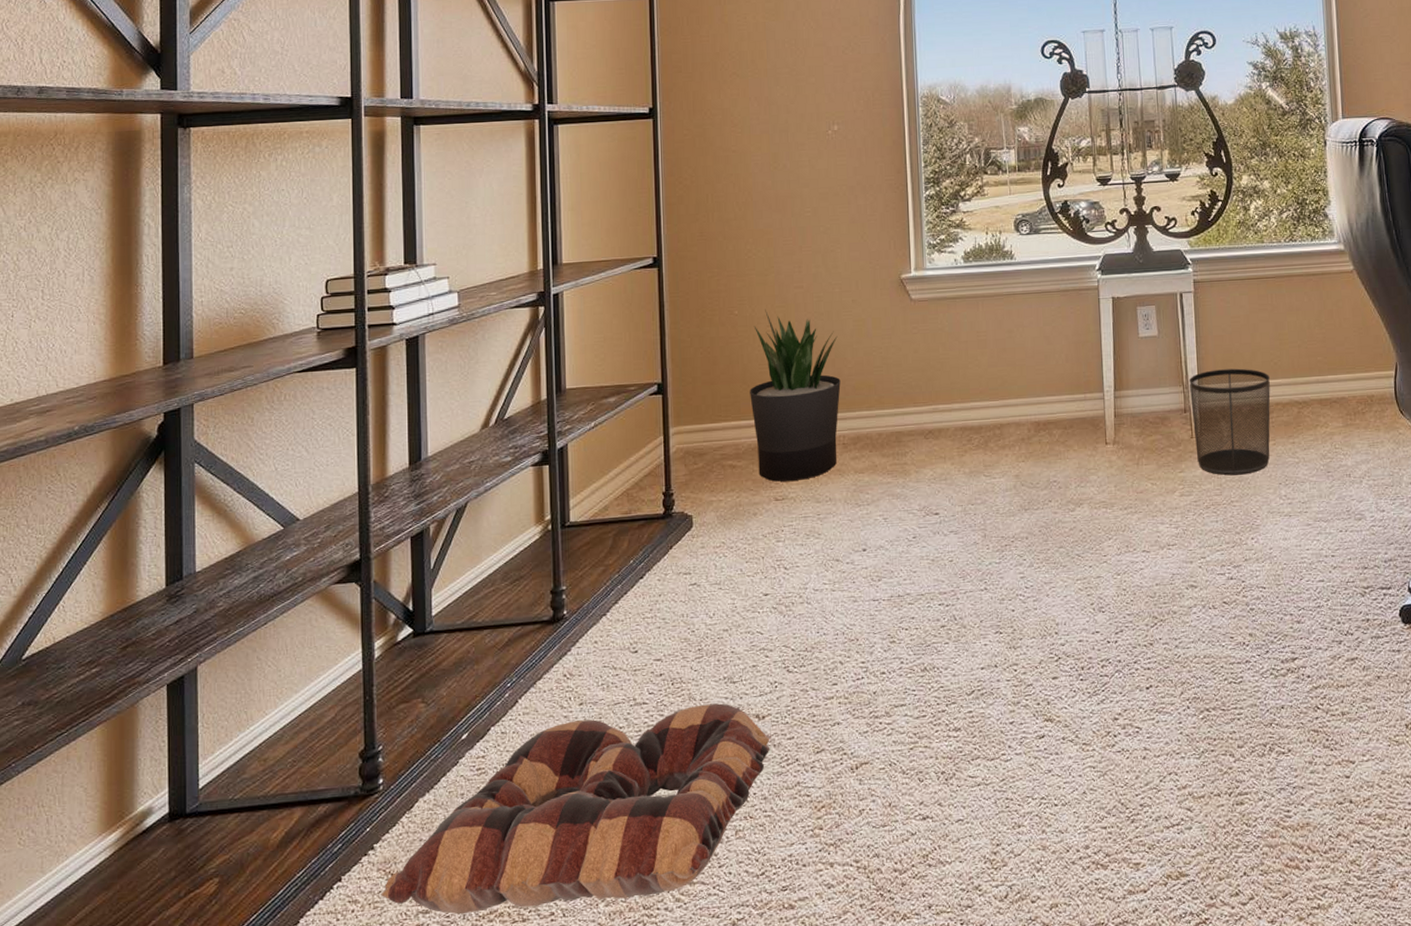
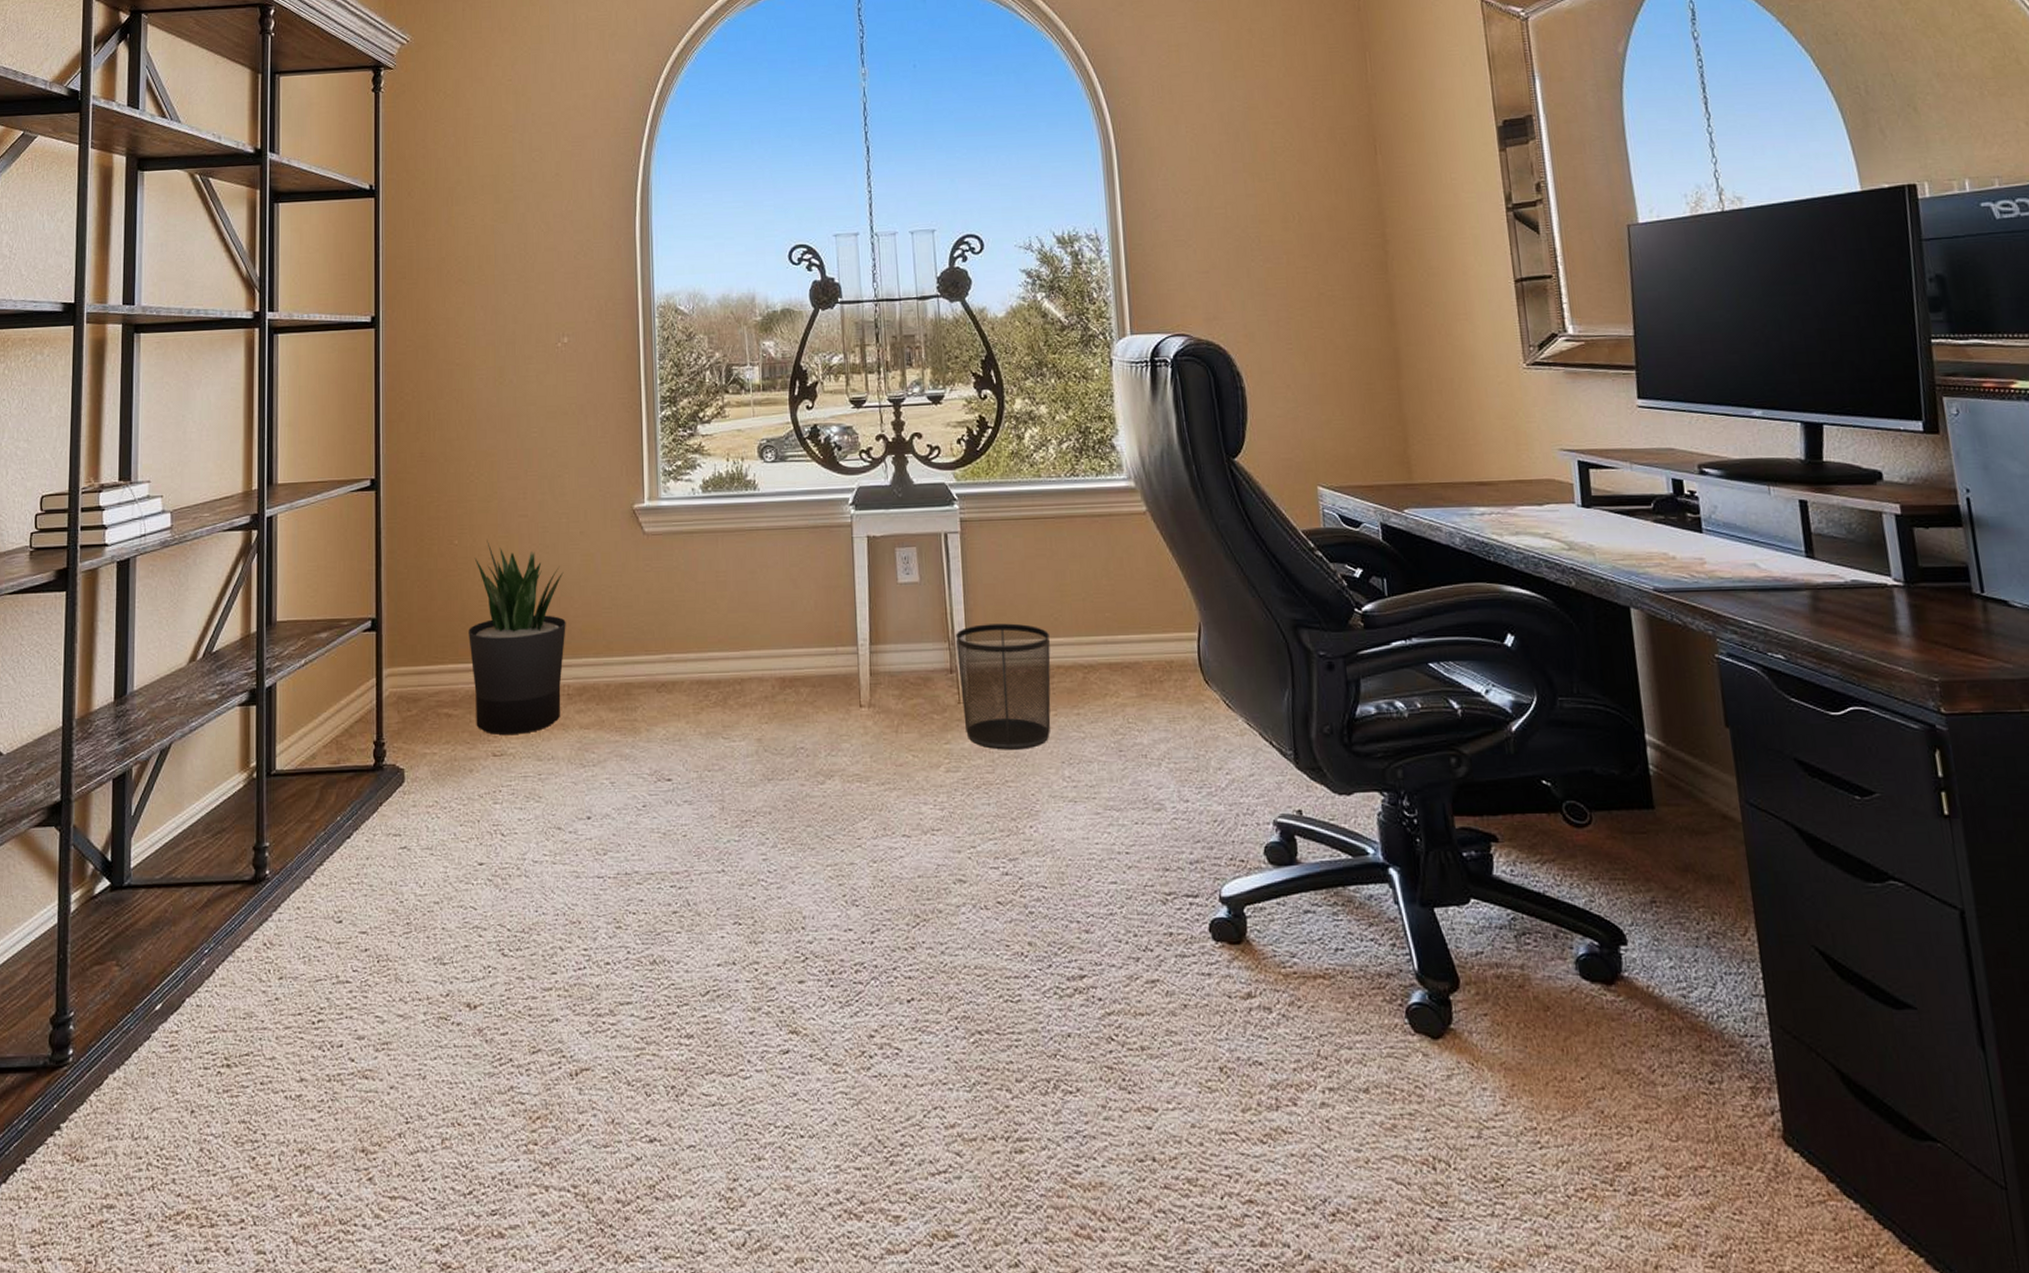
seat cushion: present [381,703,770,915] -> none [65,987,482,1213]

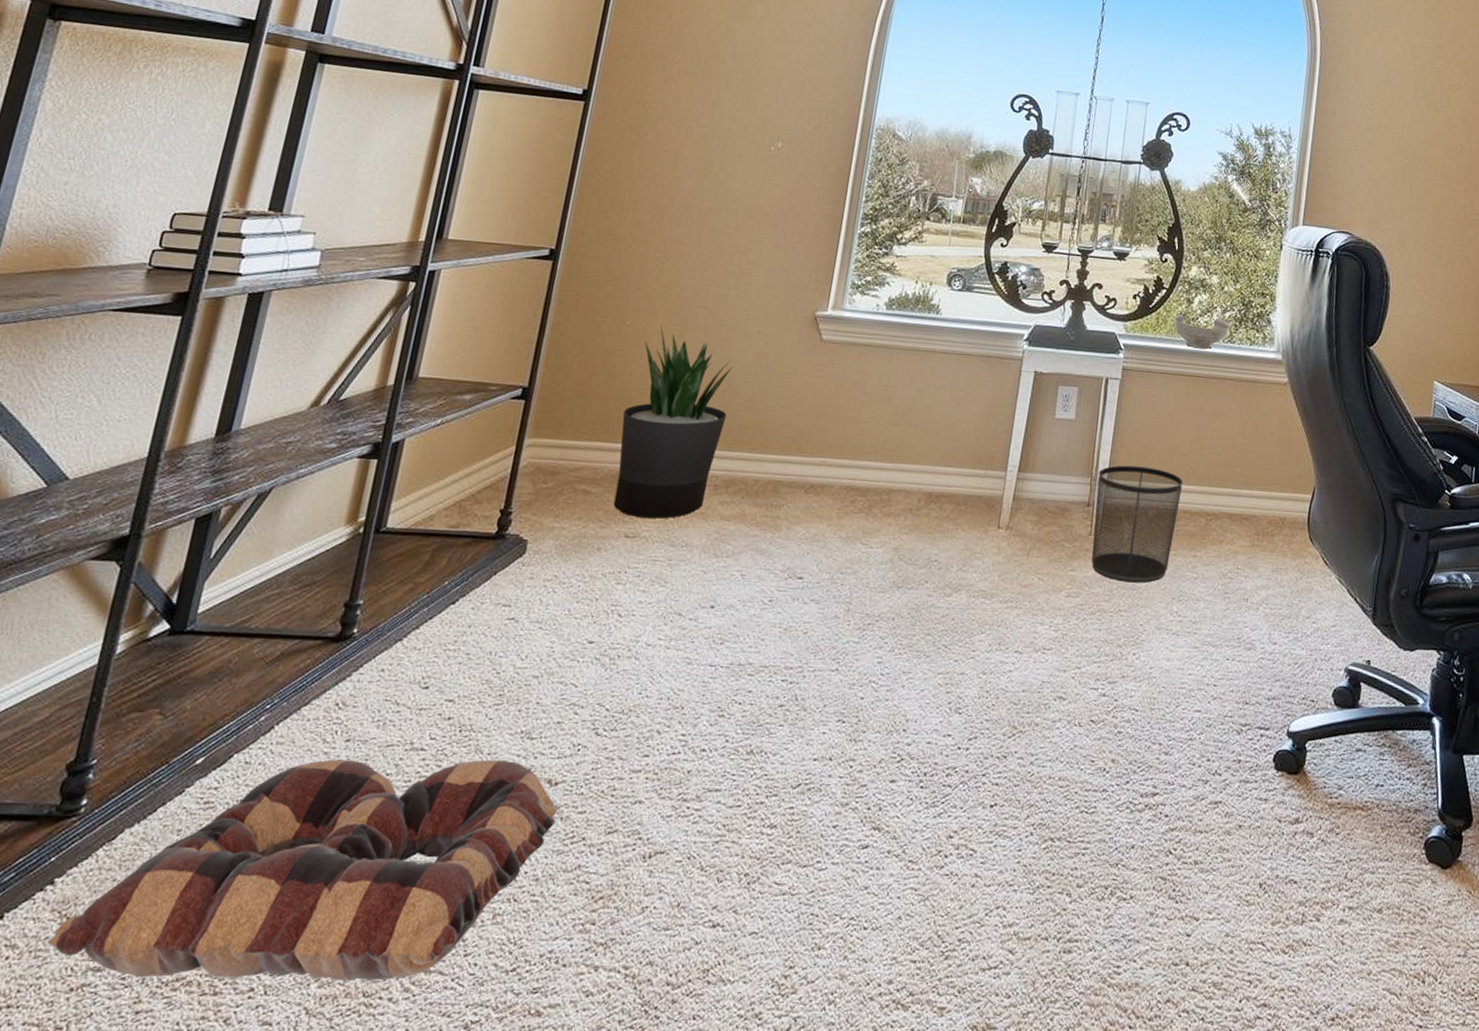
seat cushion: none [65,987,482,1213] -> present [47,759,558,981]
decorative bowl: none [1006,450,1071,489] -> present [1173,313,1231,350]

